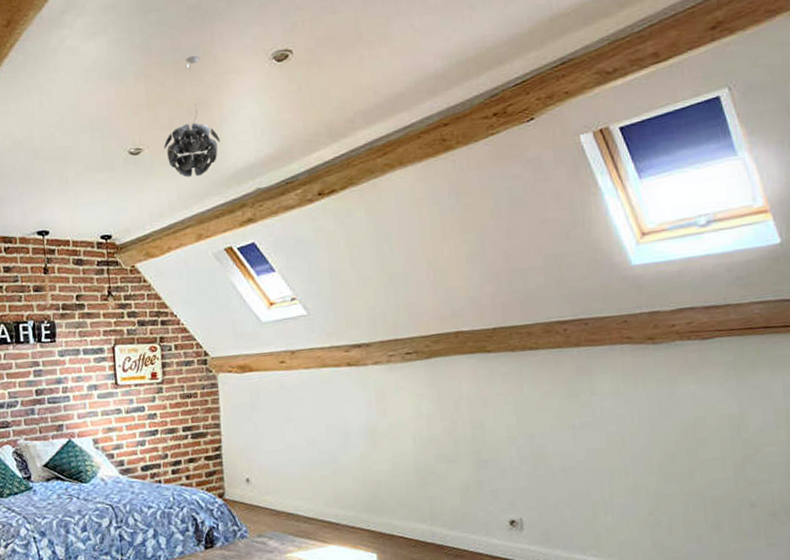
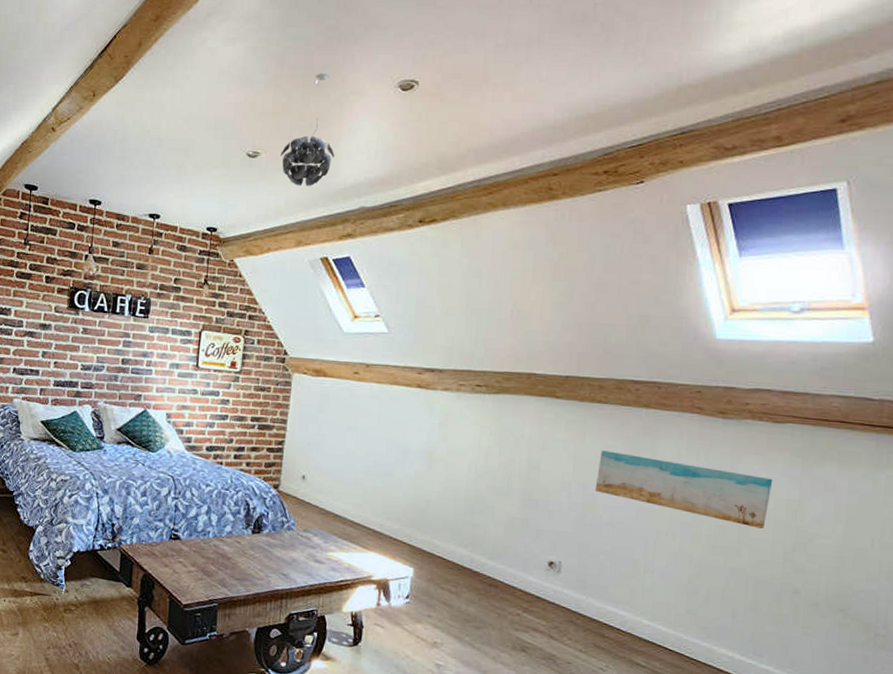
wall art: none [540,396,712,449] -> present [594,450,773,529]

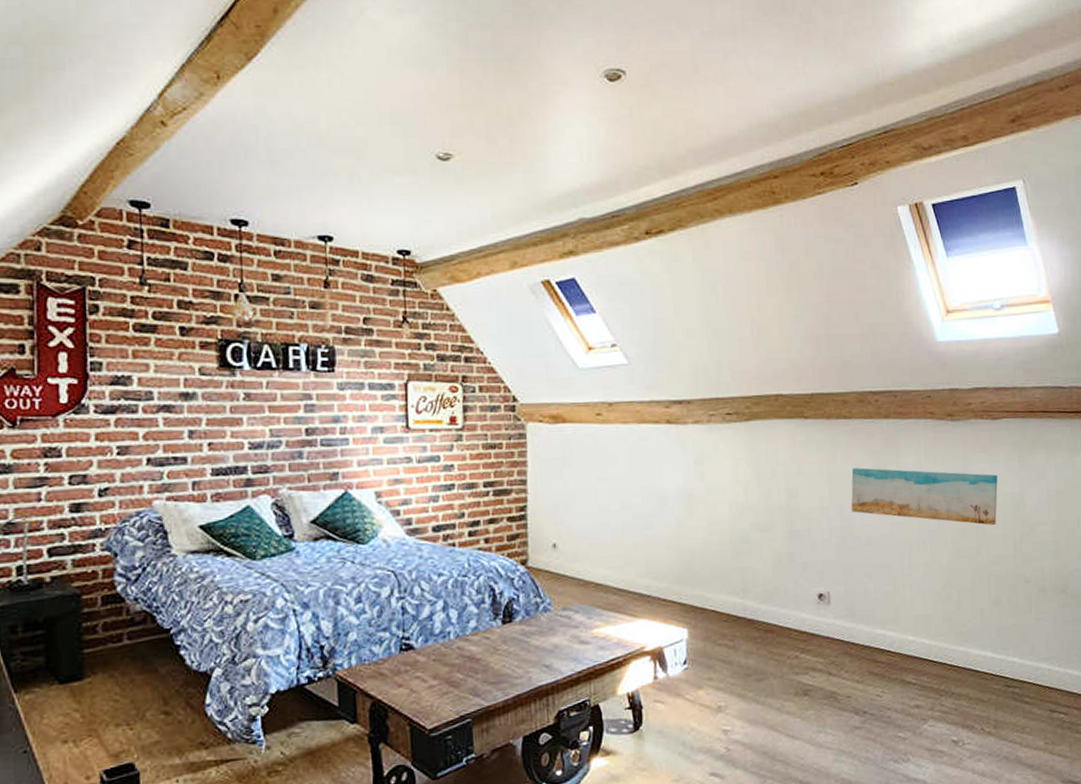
pendant light: present [281,73,335,186] -> none [478,57,543,195]

